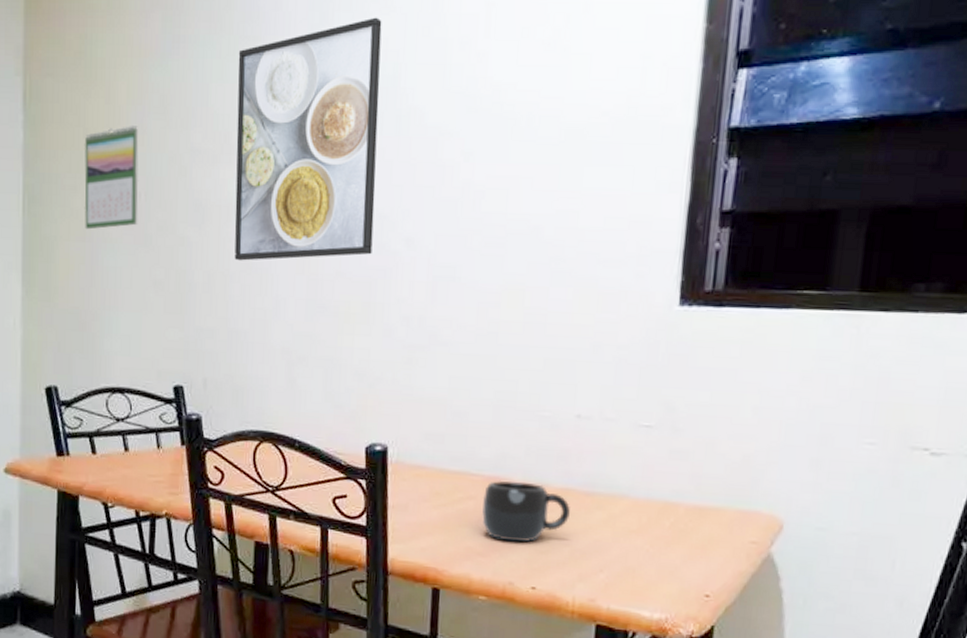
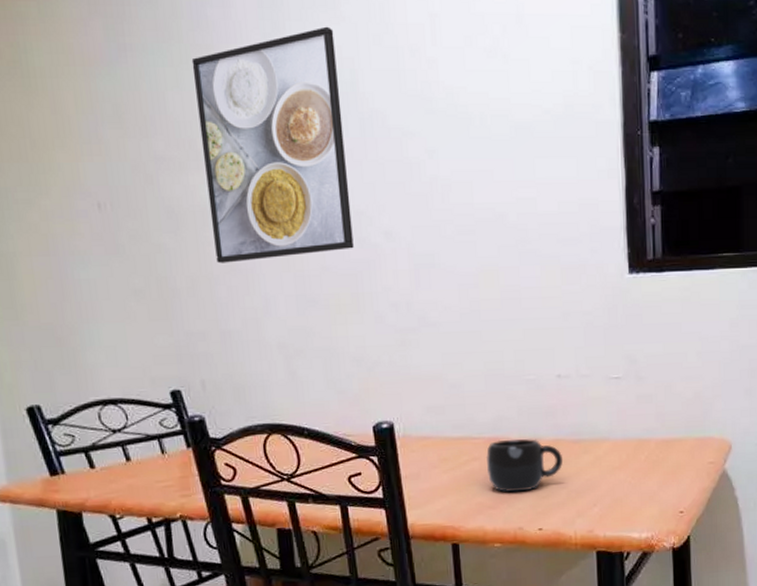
calendar: present [84,126,139,230] -> none [33,136,107,243]

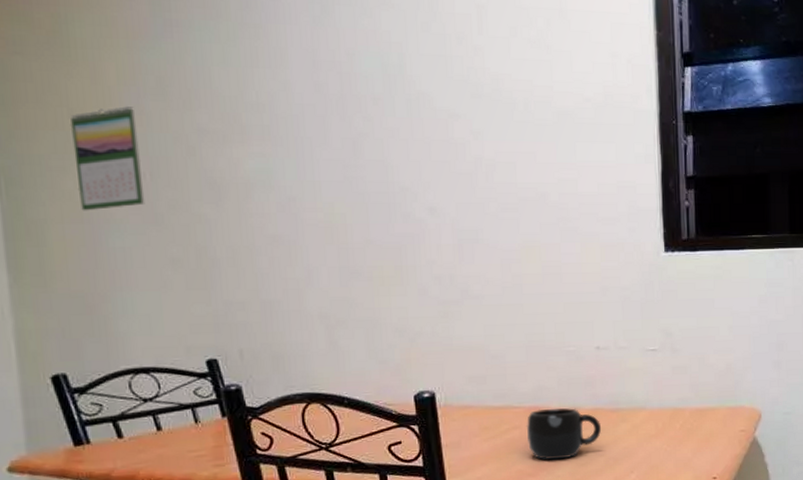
calendar: none [33,136,107,243] -> present [70,106,145,211]
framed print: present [191,26,354,263] -> none [239,12,398,235]

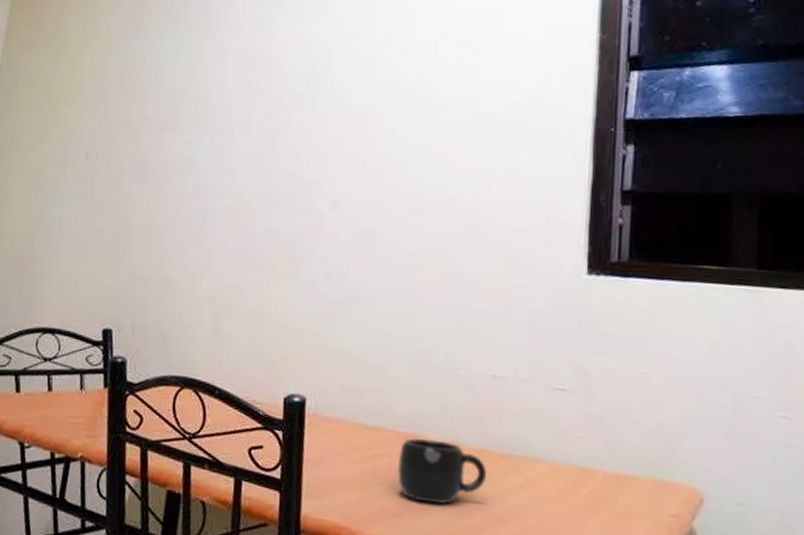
calendar: present [70,106,145,211] -> none [38,95,97,182]

